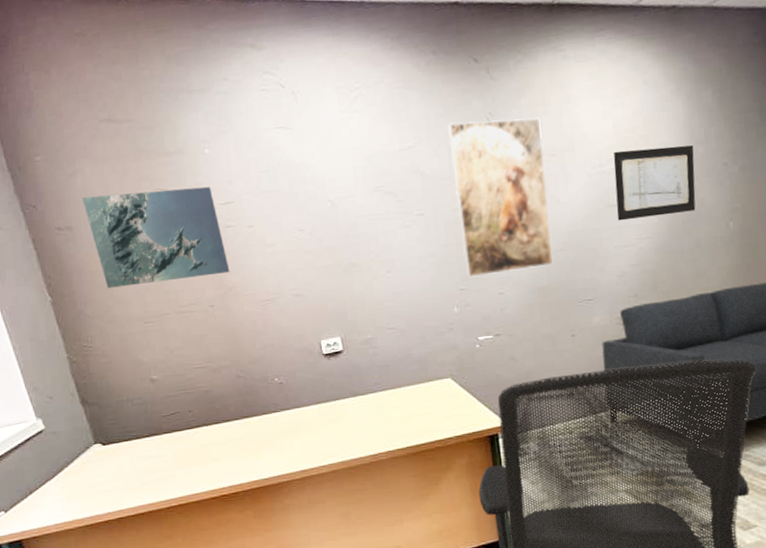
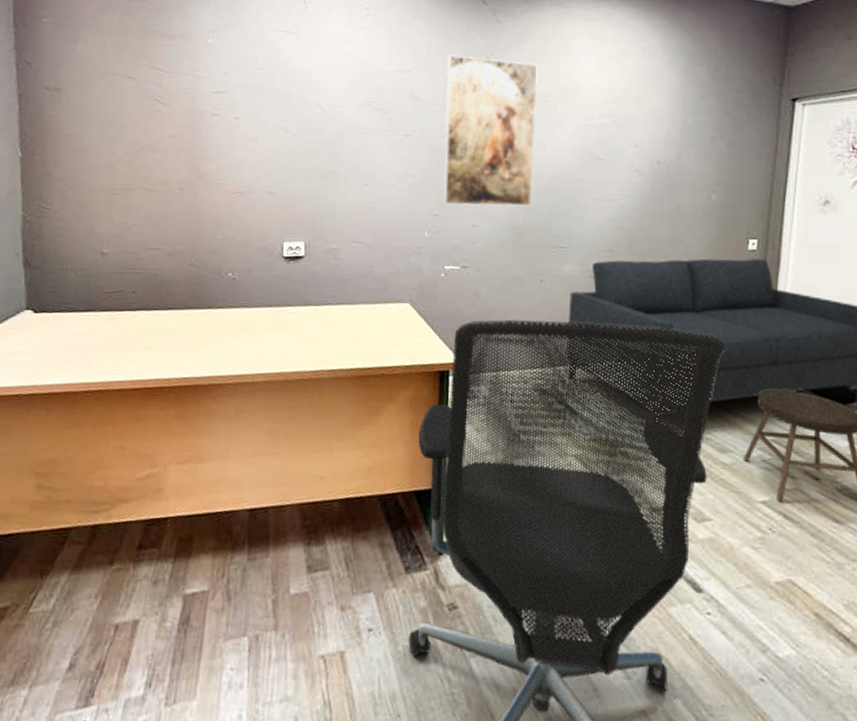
map: present [82,186,230,288] -> none [77,63,208,159]
wall art: present [613,145,696,221] -> none [601,108,684,178]

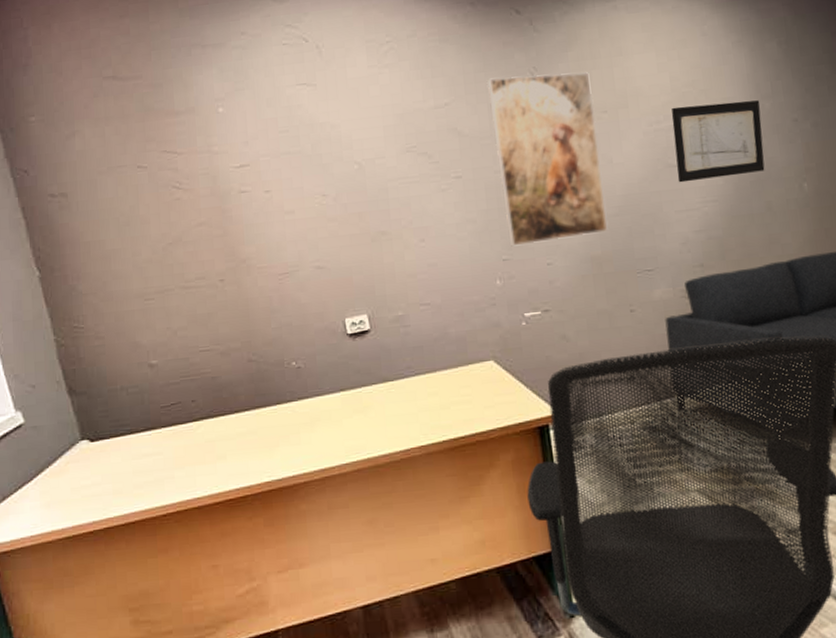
wall art: none [601,108,684,178] -> present [671,100,765,183]

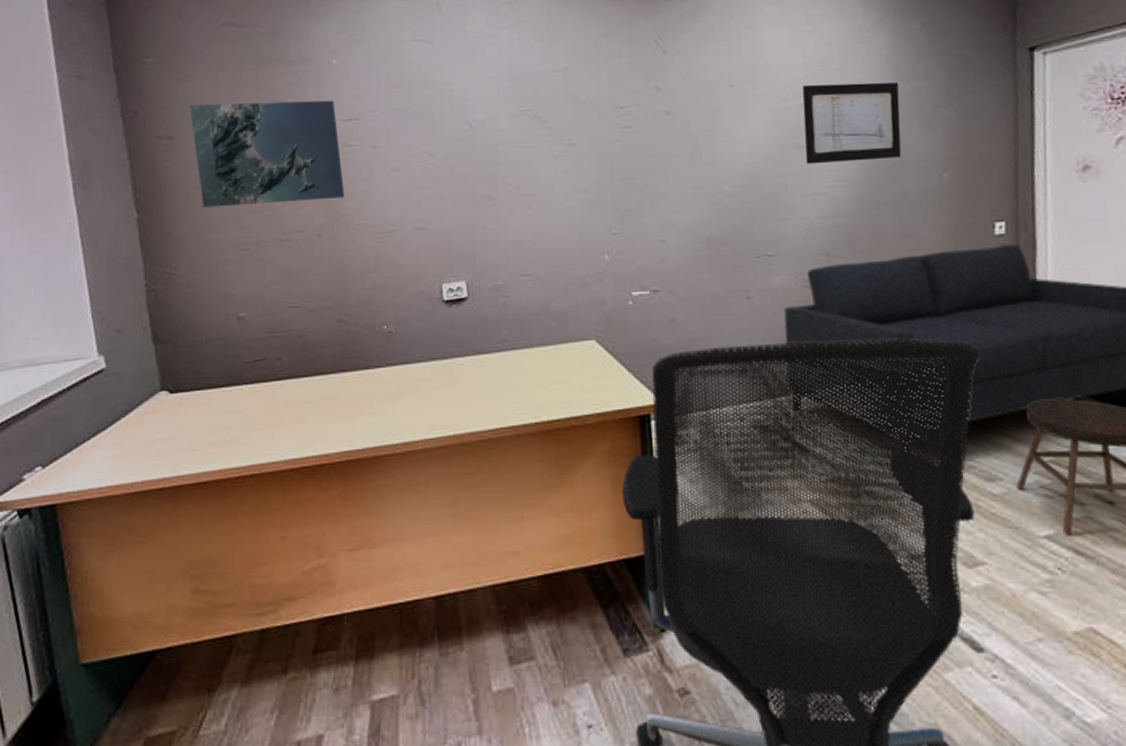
map: none [80,148,243,261] -> present [190,100,345,208]
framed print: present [486,71,608,247] -> none [608,42,727,220]

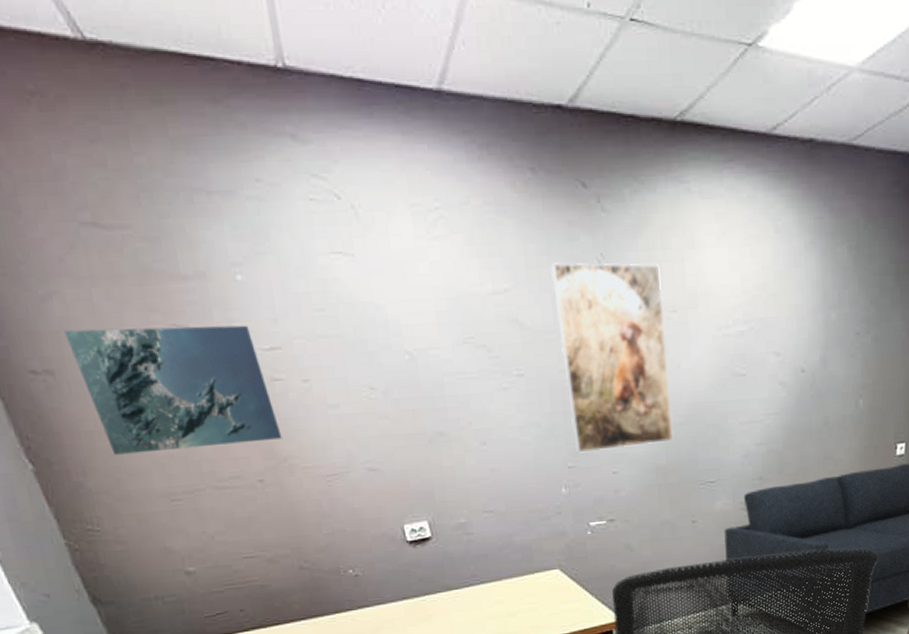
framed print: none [608,42,727,220] -> present [550,262,674,453]
wall art: present [802,82,902,165] -> none [740,309,827,393]

